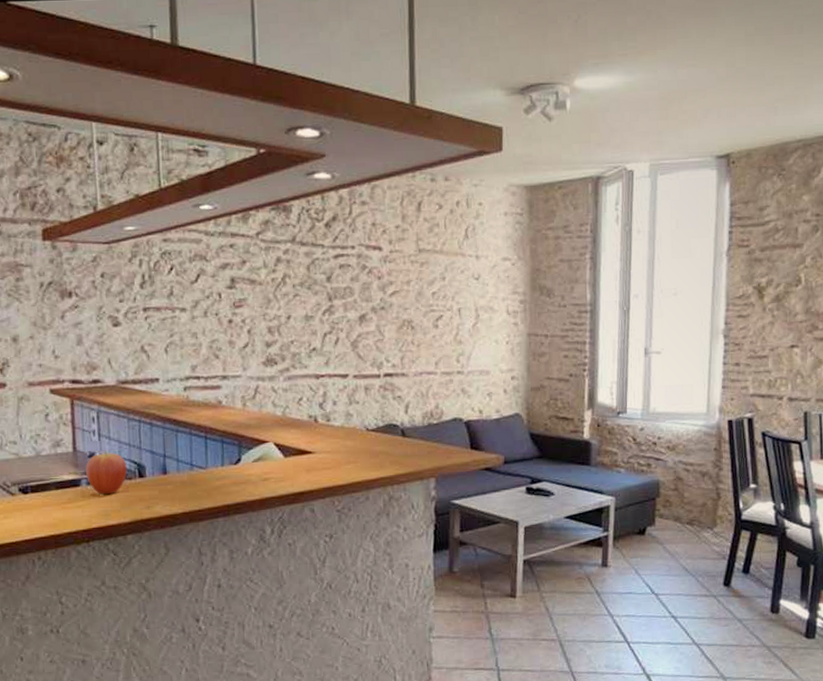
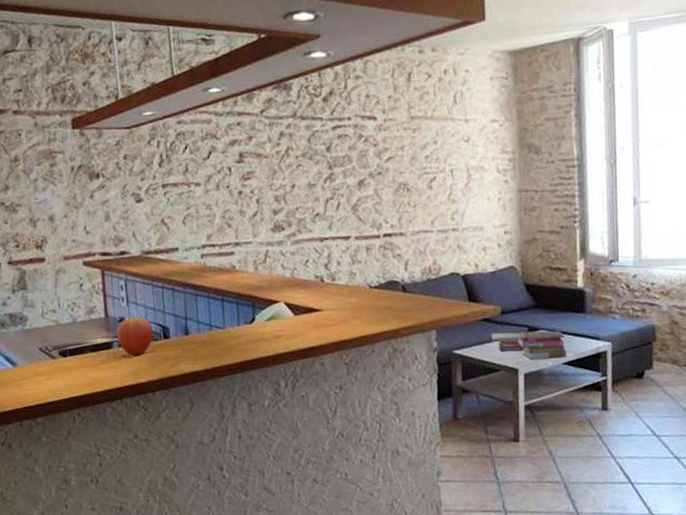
books: none [492,483,526,503] -> present [491,332,523,352]
books: none [519,482,569,512] -> present [517,330,567,359]

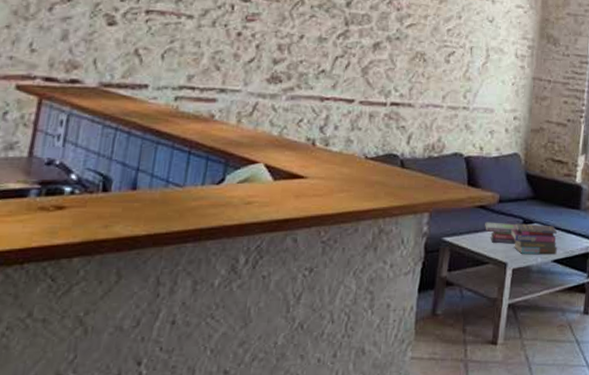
fruit: present [116,315,154,355] -> none [37,158,91,208]

